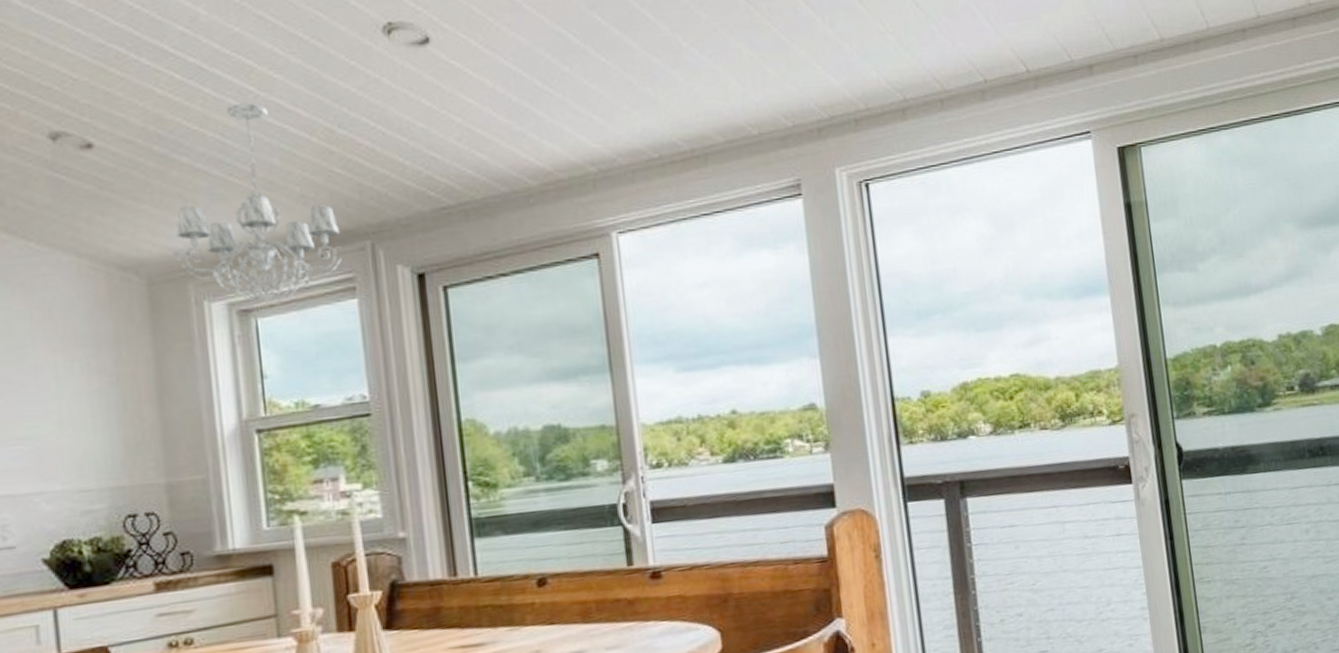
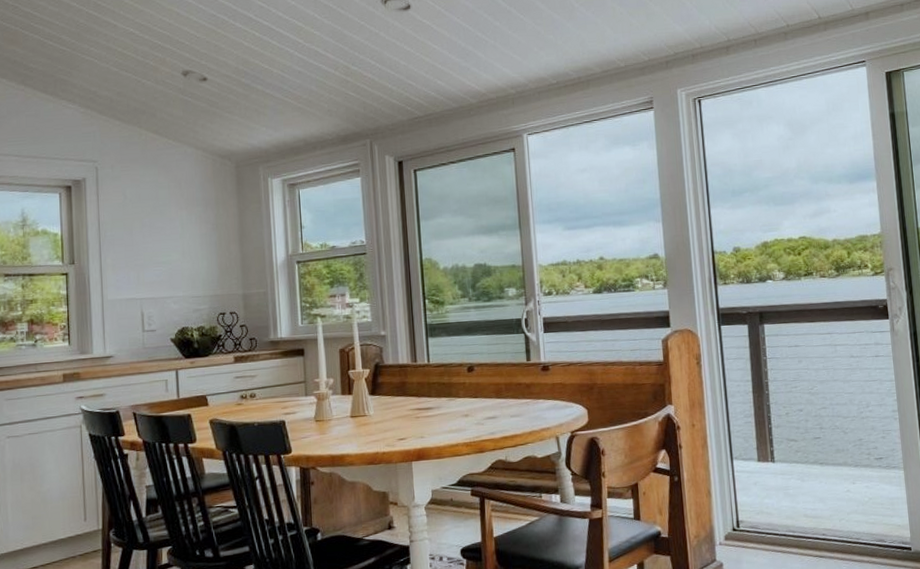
chandelier: present [174,102,343,302] -> none [252,50,353,179]

